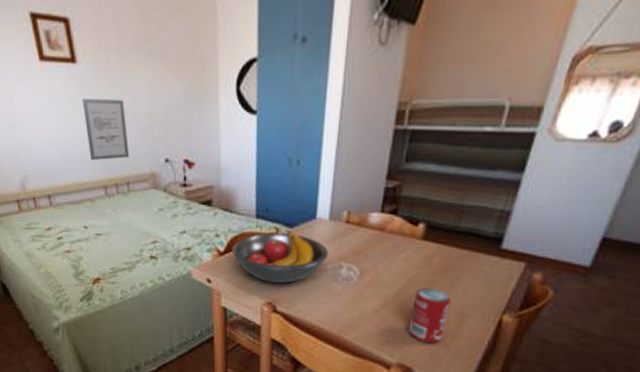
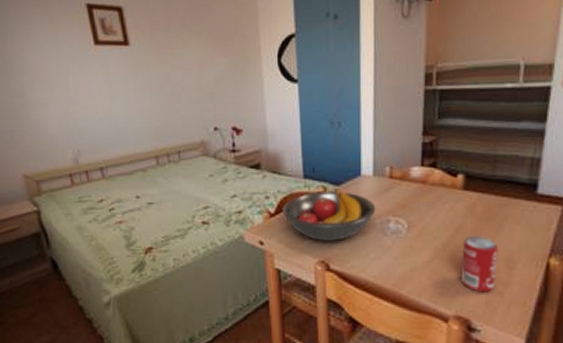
wall art: present [82,98,130,161] -> none [134,75,180,133]

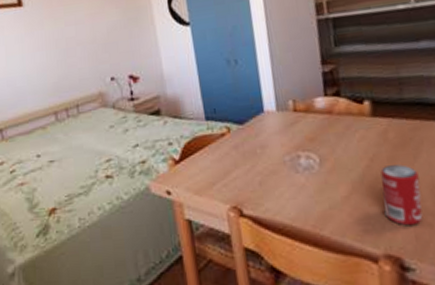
fruit bowl: present [282,189,376,241] -> none [187,128,284,185]

